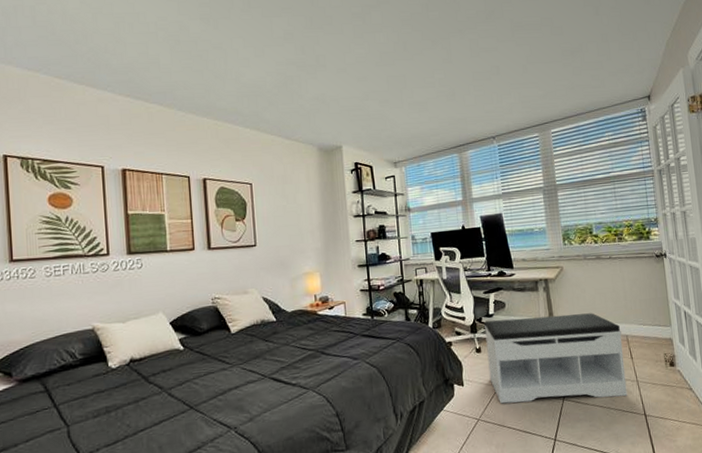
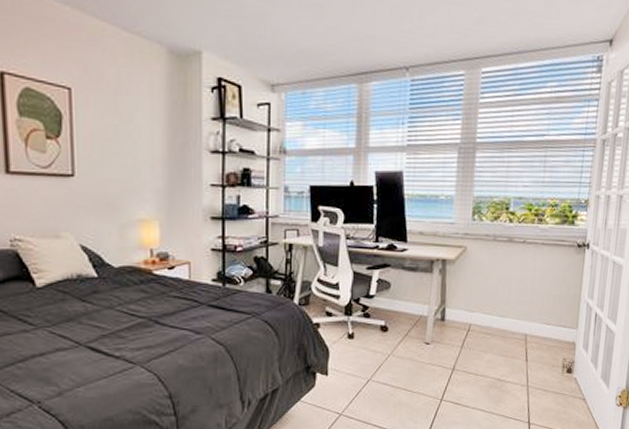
bench: present [484,313,628,404] -> none [359,302,521,402]

